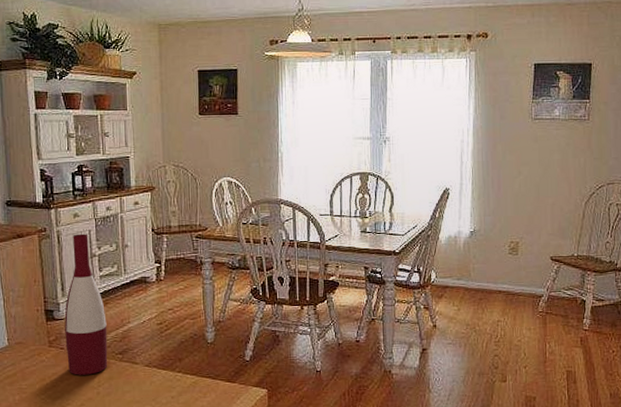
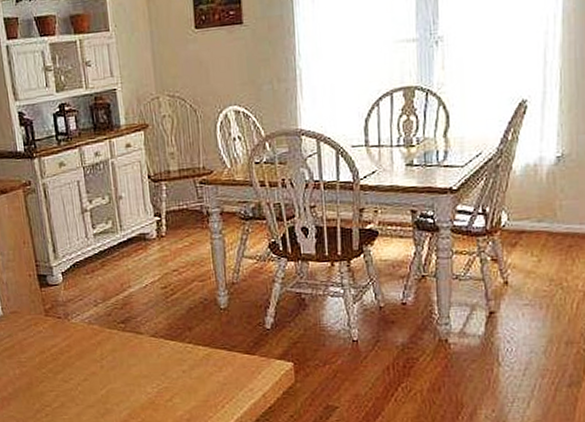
wine bottle: present [64,234,108,375] -> none [58,185,110,347]

